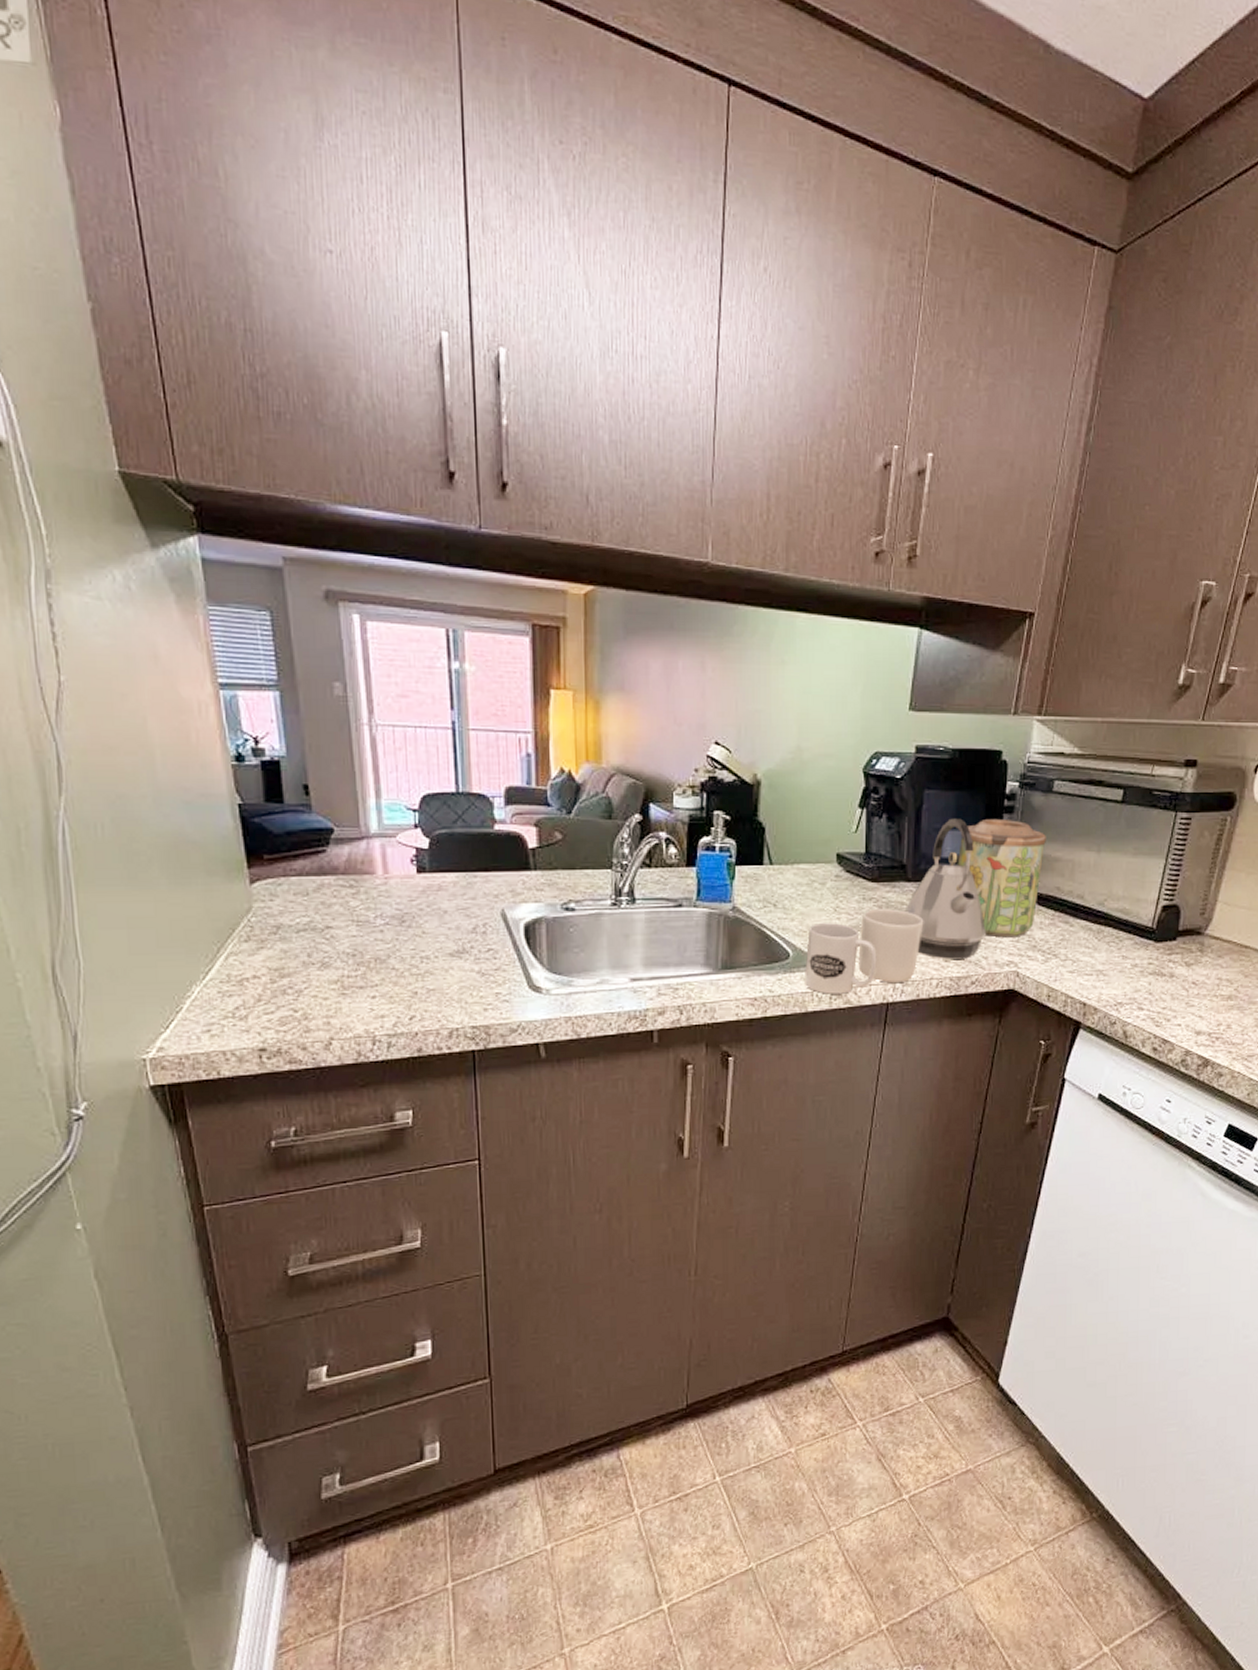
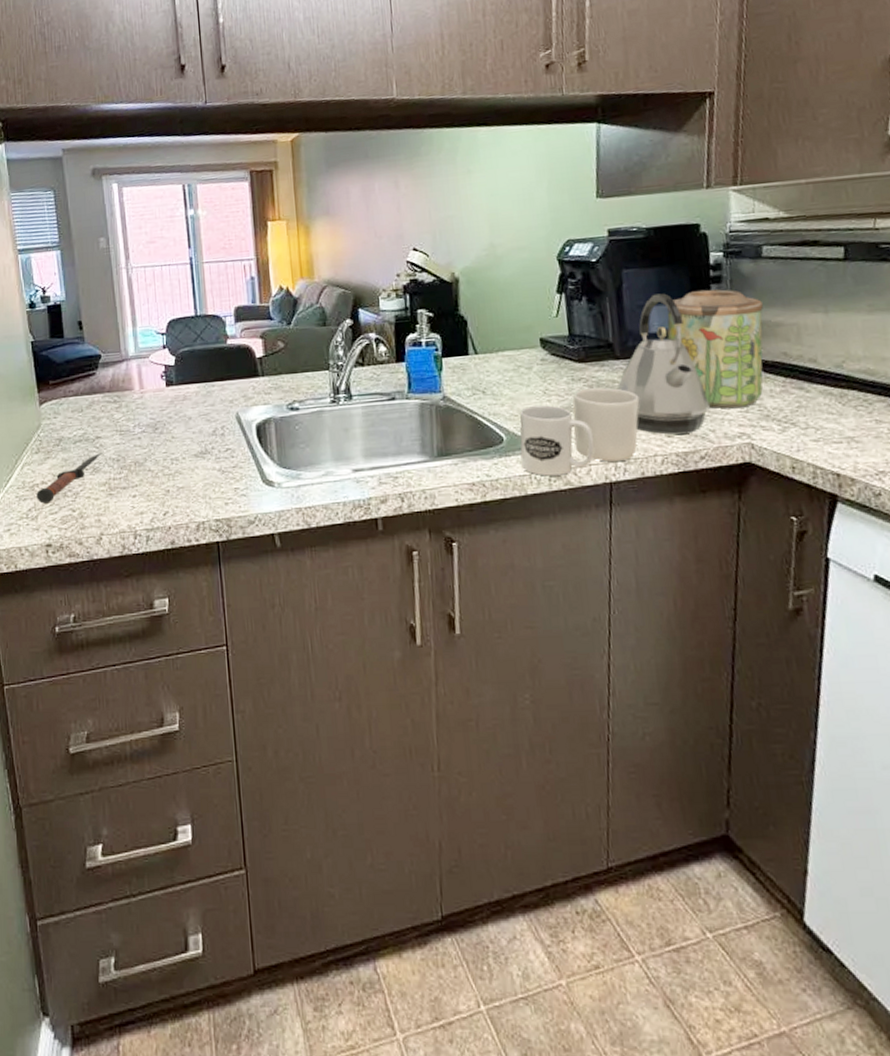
knife: none [246,945,334,1002] -> present [36,453,103,504]

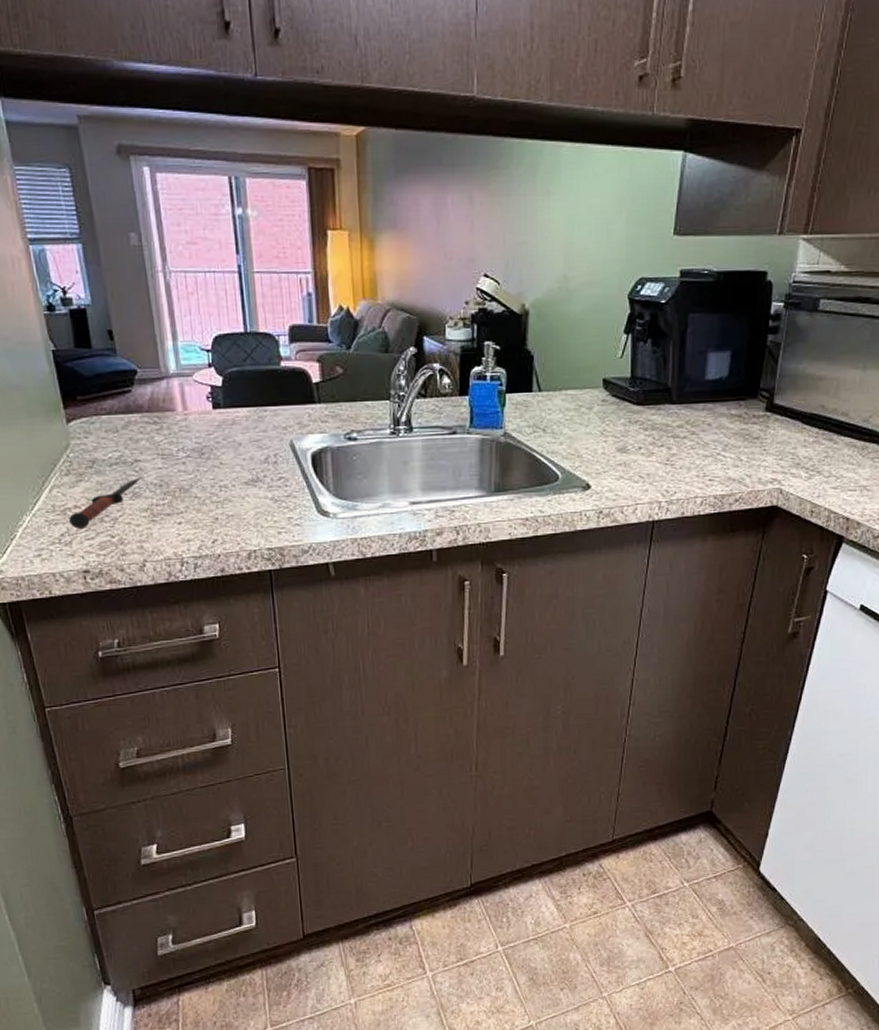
mug: present [519,405,595,476] -> none [572,446,643,514]
mug: present [572,387,640,463] -> none [625,430,689,503]
kettle: present [616,293,710,435] -> none [669,340,750,478]
canister: present [666,289,764,409] -> none [721,339,811,456]

